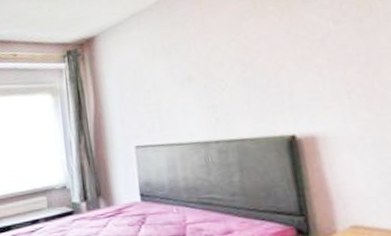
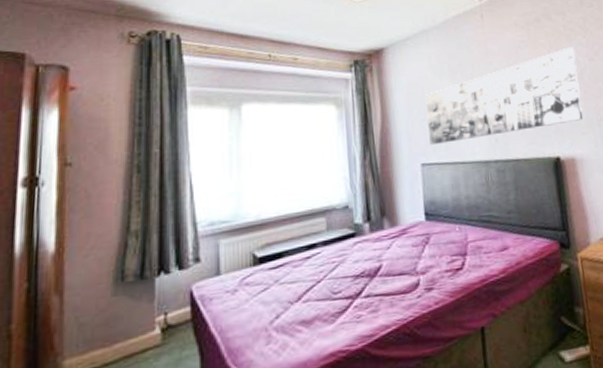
wall art: none [137,10,327,128] -> present [425,47,584,146]

